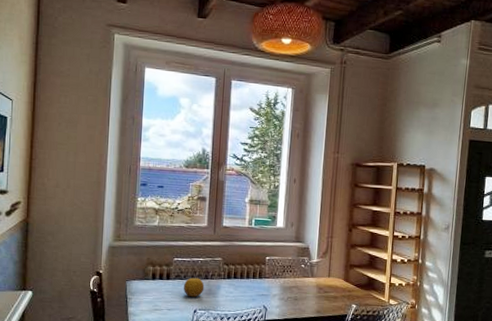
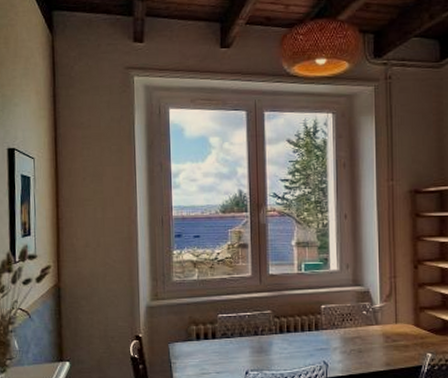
fruit: present [183,277,205,298] -> none [231,335,255,357]

